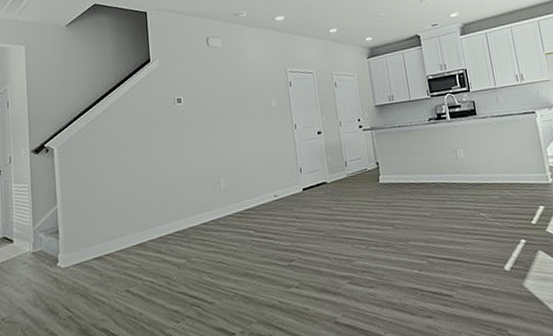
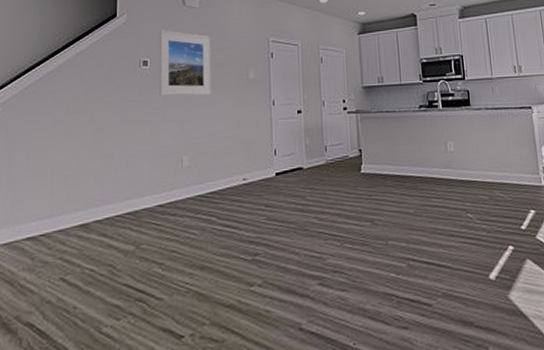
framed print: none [189,69,240,128] -> present [160,29,212,96]

